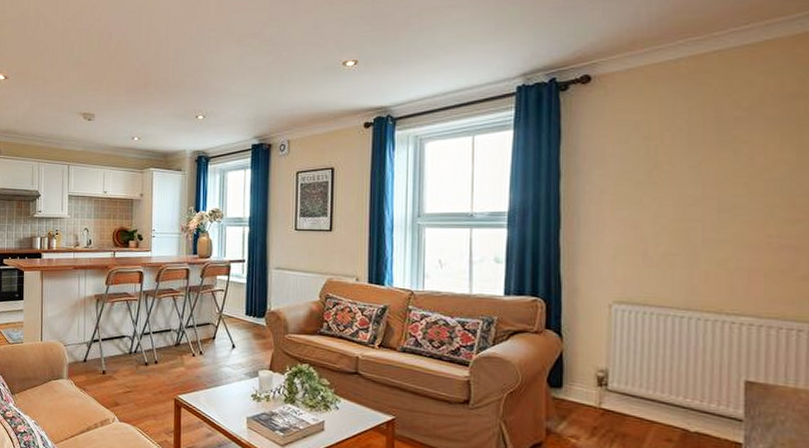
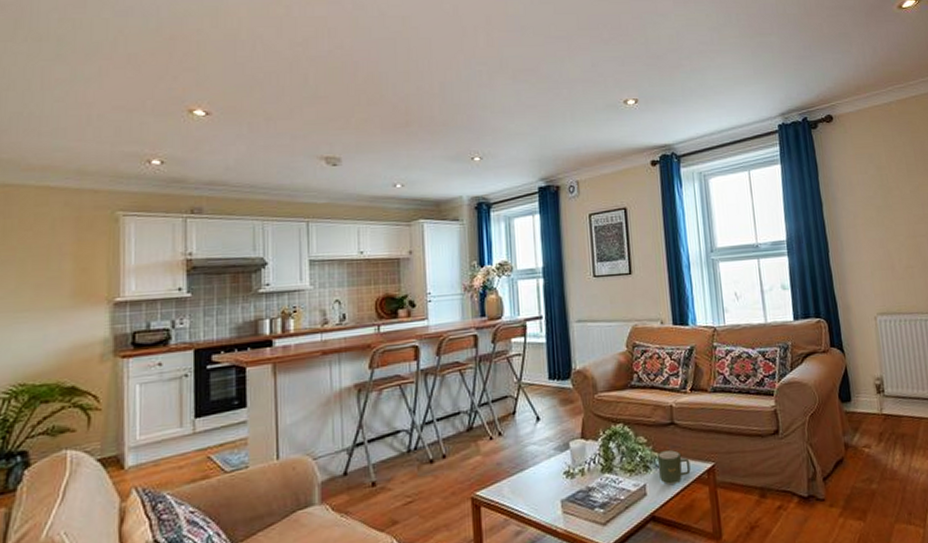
mug: none [337,396,370,428] -> present [656,450,691,486]

